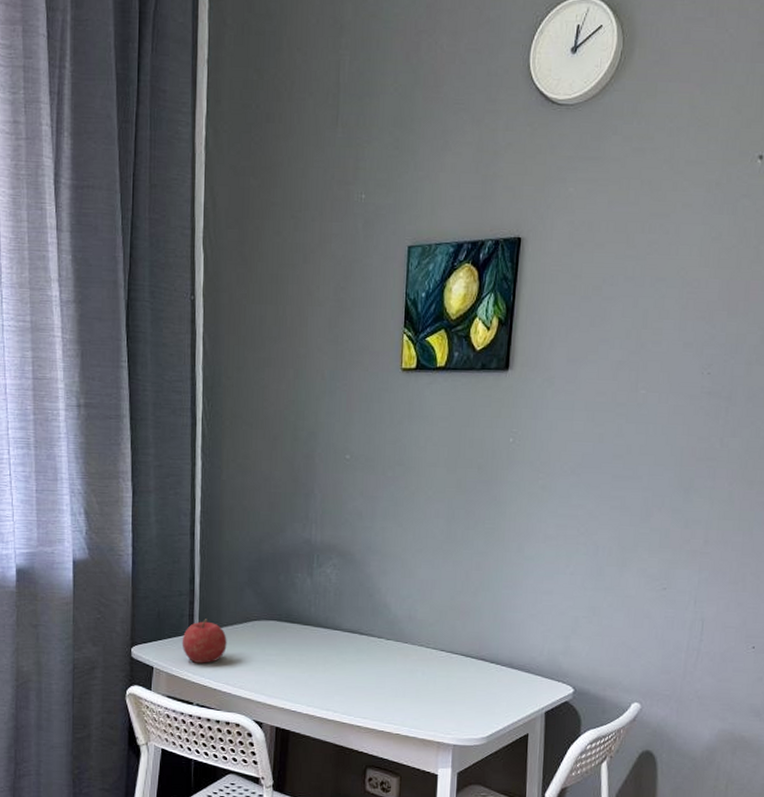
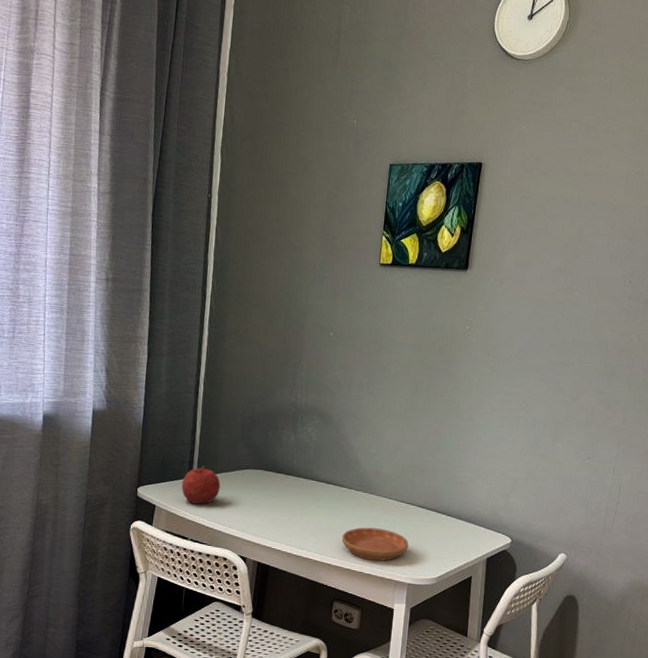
saucer: none [372,682,452,720] -> present [341,527,409,561]

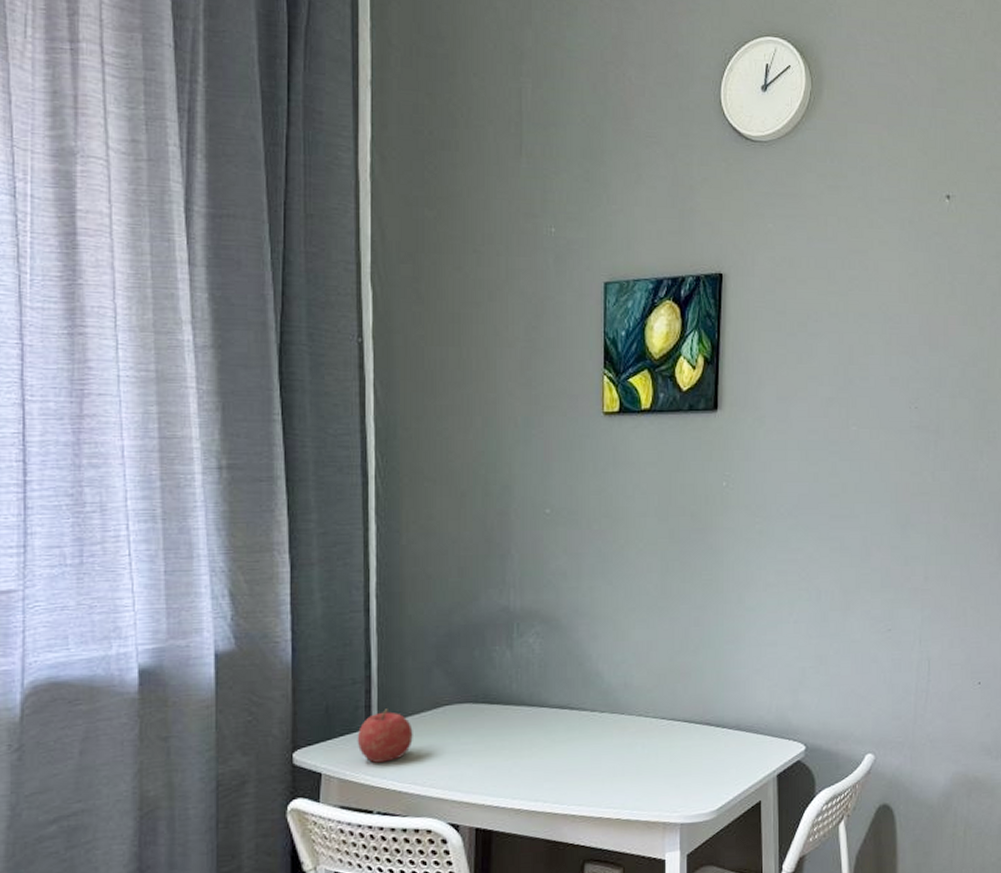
saucer: present [341,527,409,561] -> none [587,757,676,801]

